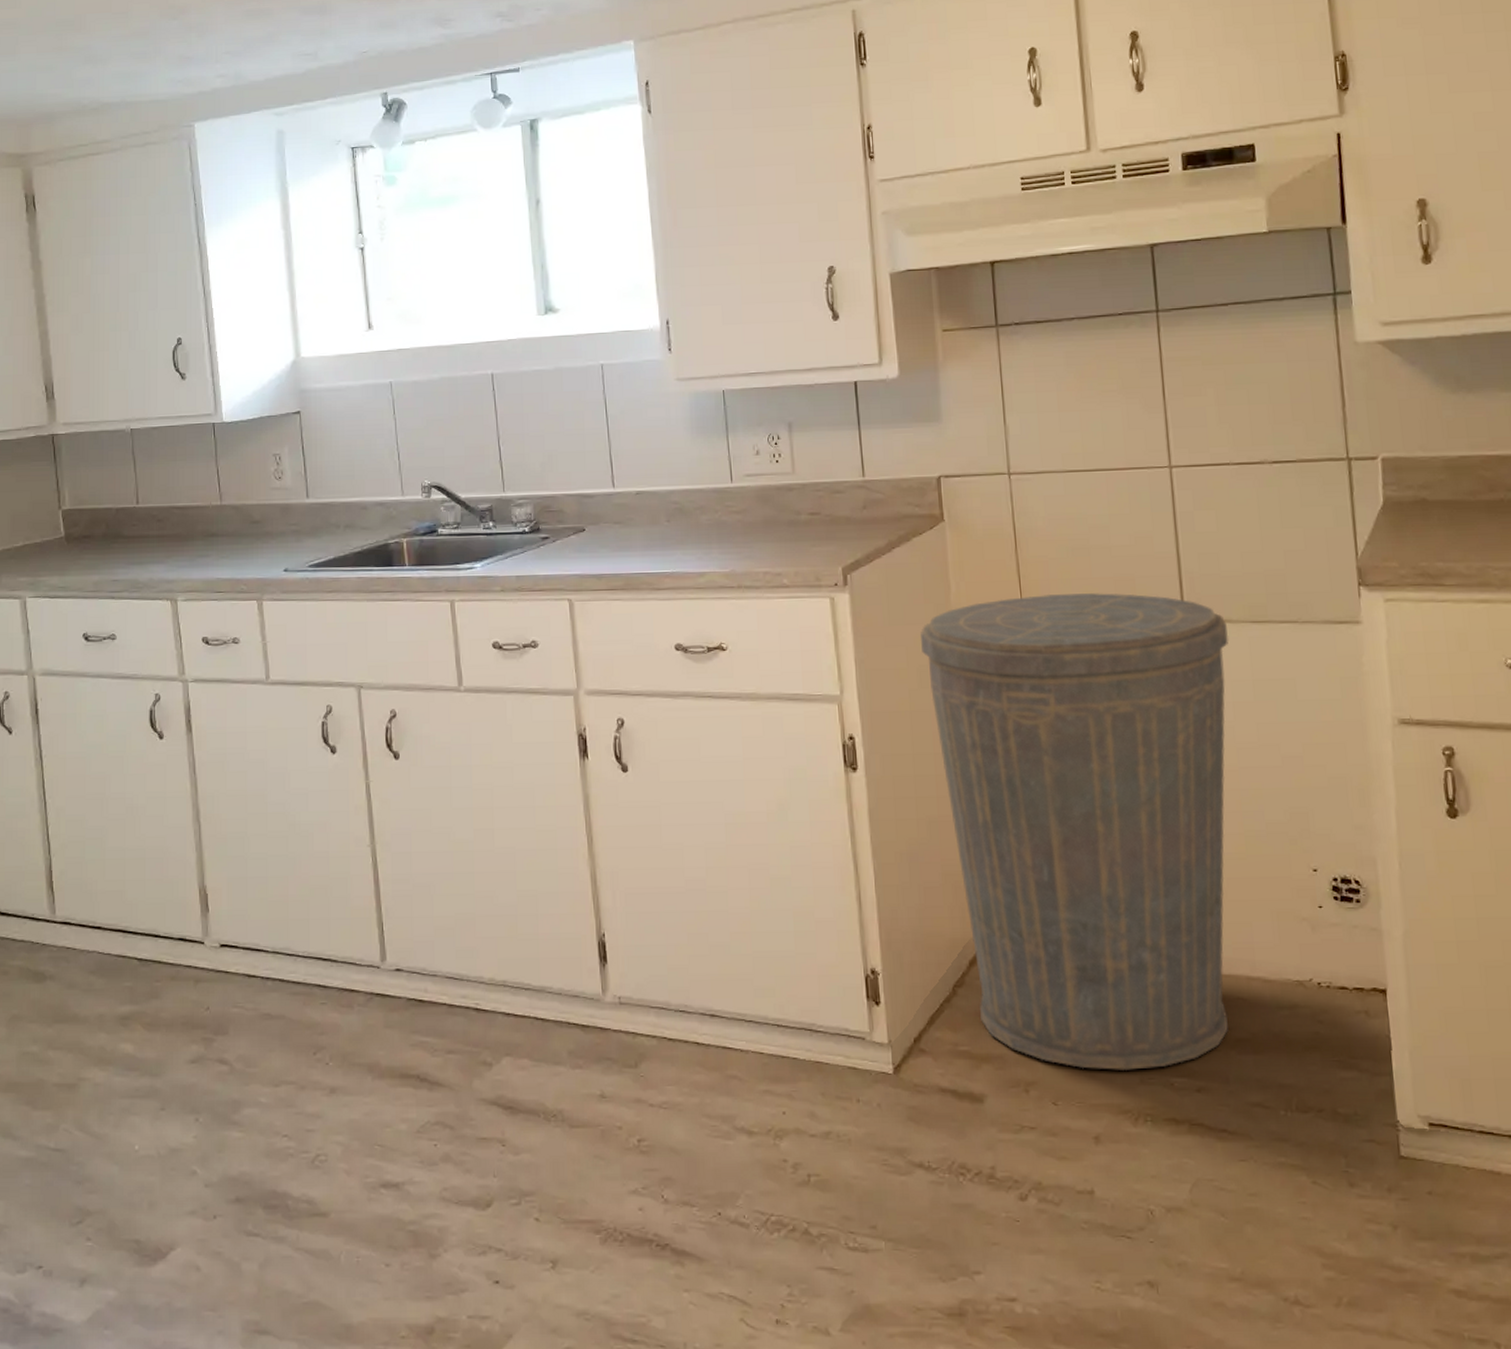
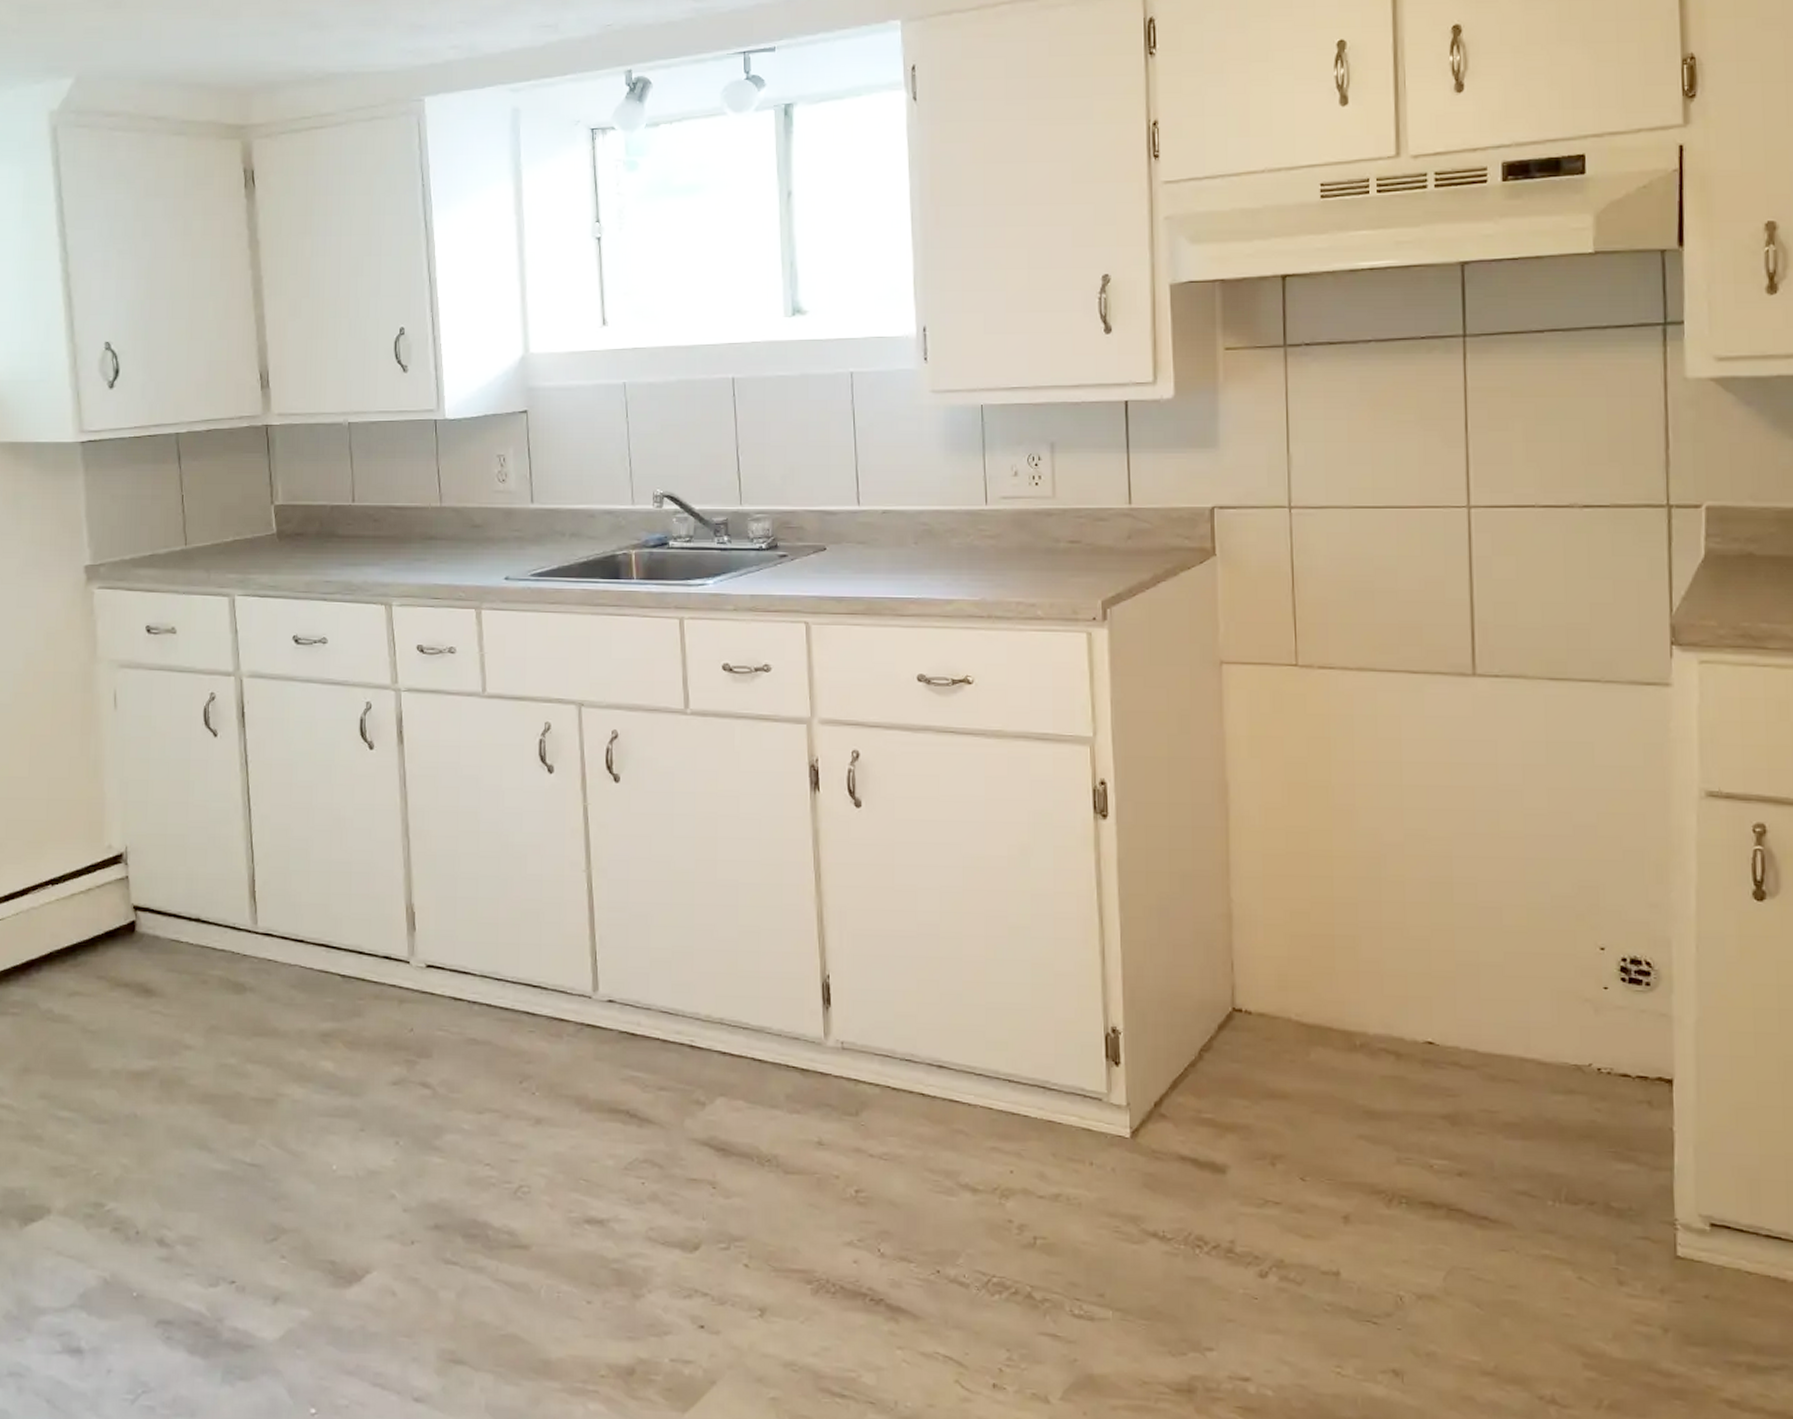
trash can: present [921,593,1229,1070] -> none [1184,639,1523,1149]

